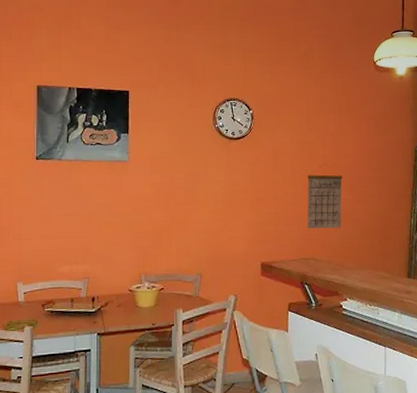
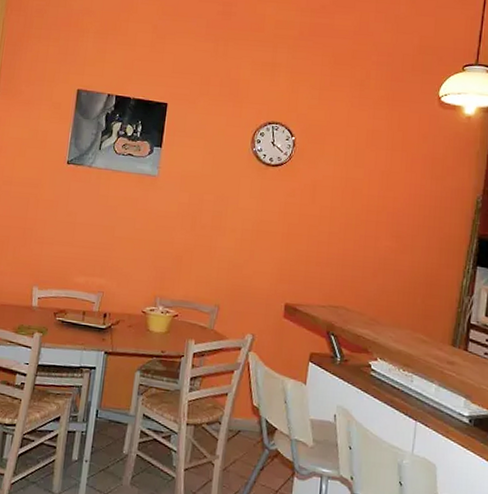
calendar: present [307,163,343,229] -> none [341,203,388,278]

